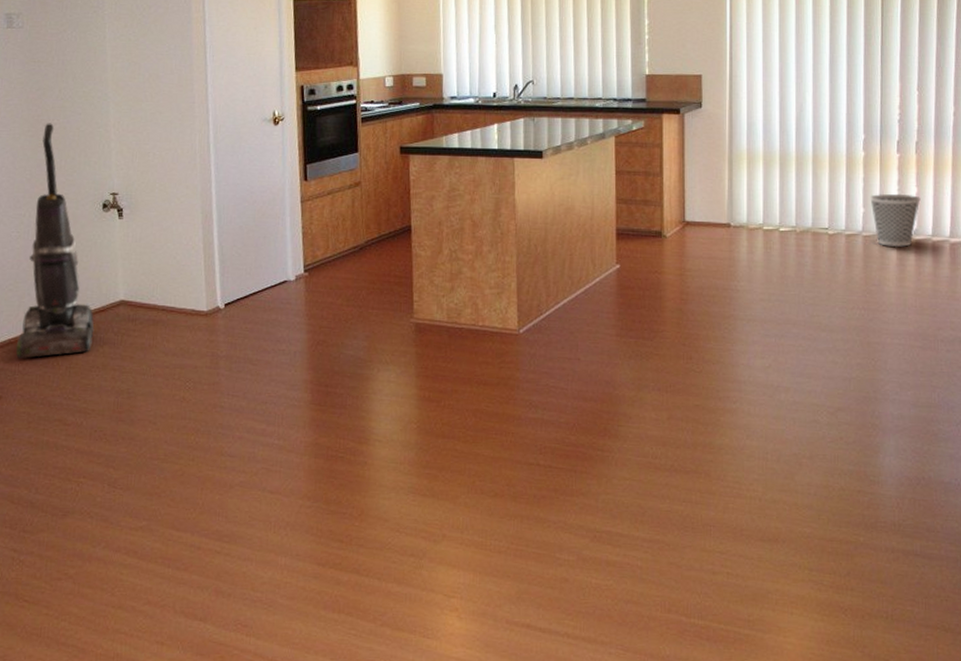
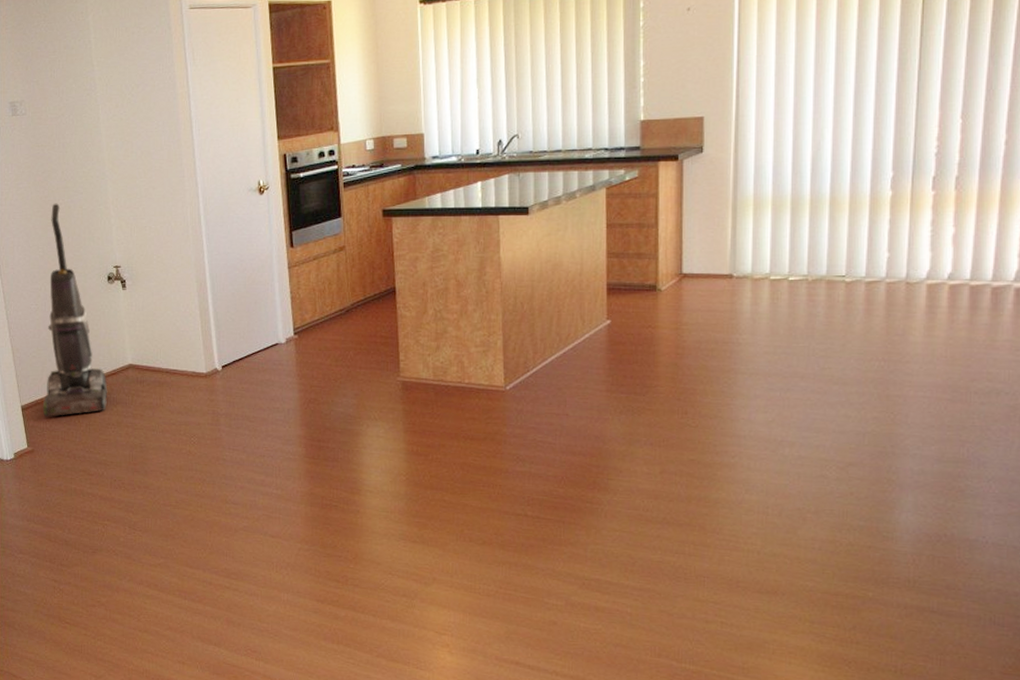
wastebasket: present [870,194,921,248] -> none [896,236,958,294]

